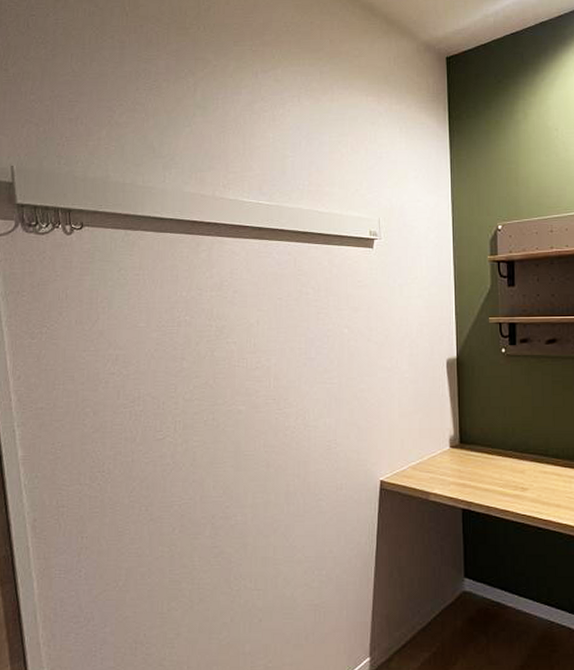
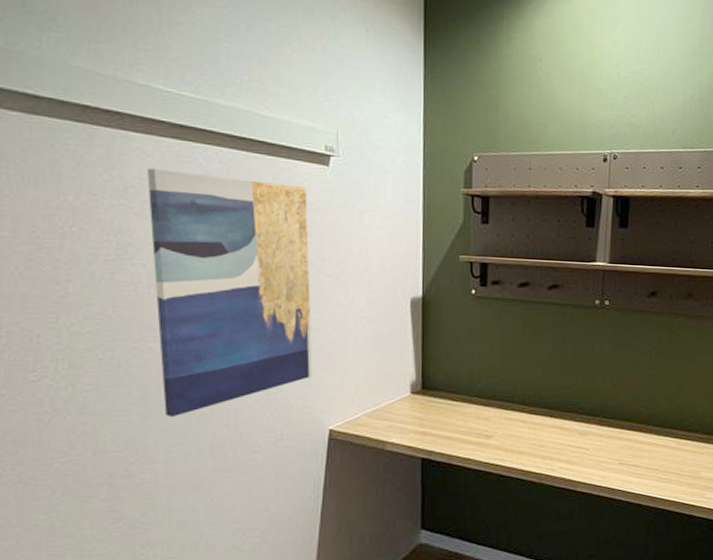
wall art: none [237,264,365,469] -> present [147,168,313,418]

